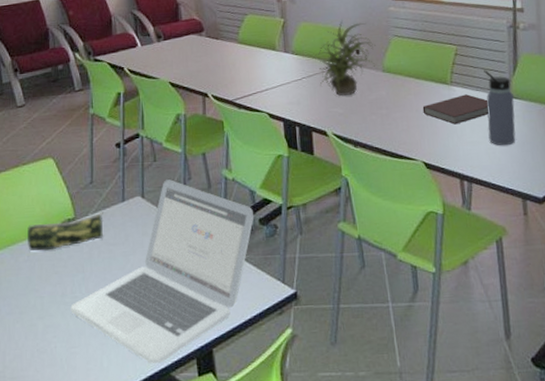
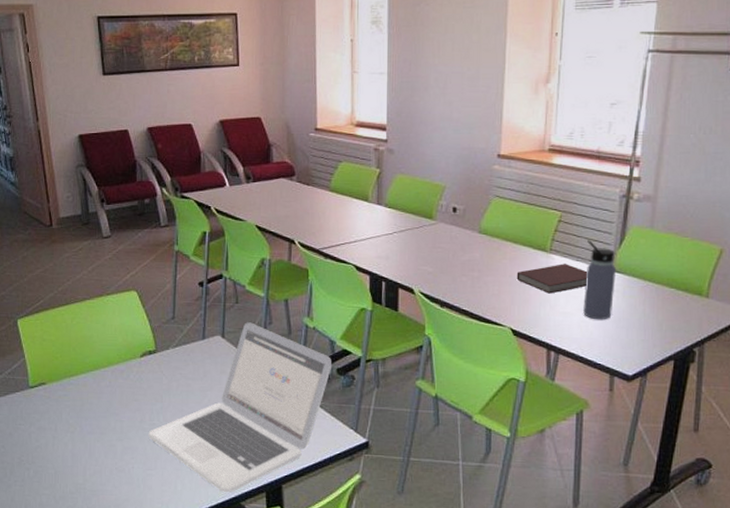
pencil case: present [27,211,105,251] -> none [110,347,185,379]
potted plant: present [311,19,376,97] -> none [405,174,474,255]

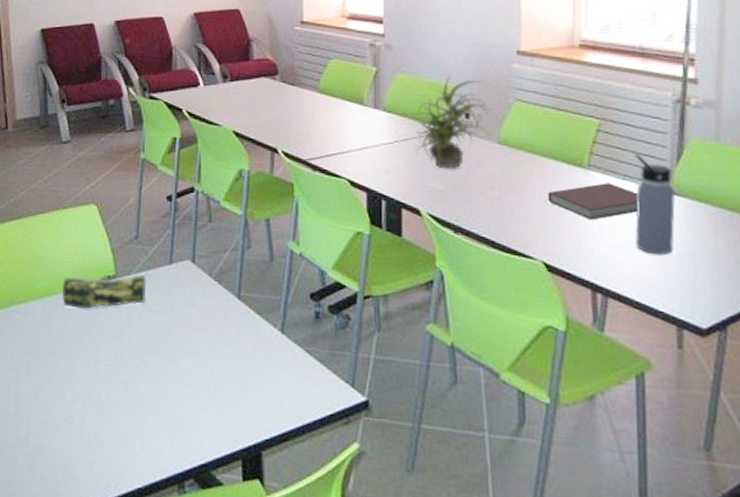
pencil case: none [110,347,185,379] -> present [62,272,149,309]
laptop: present [148,322,333,493] -> none [103,245,323,459]
potted plant: none [405,174,474,255] -> present [407,73,491,169]

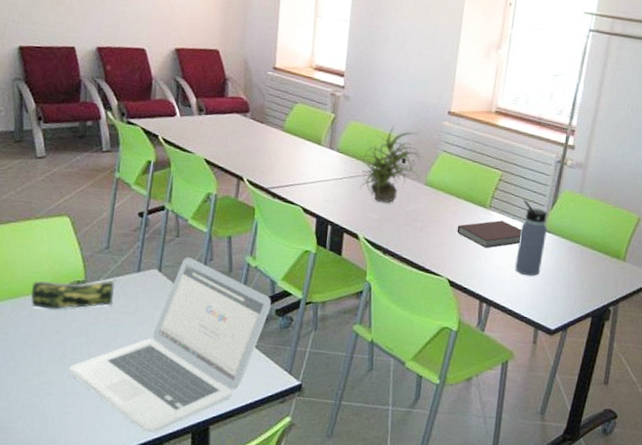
laptop: none [103,245,323,459] -> present [68,257,272,434]

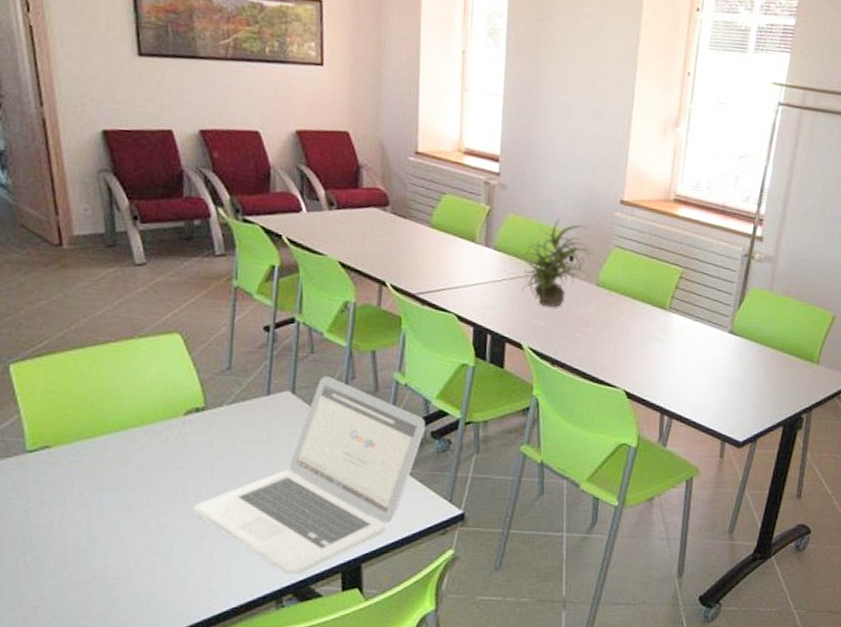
pencil case: present [31,279,117,310] -> none [142,404,244,442]
notebook: present [457,220,522,248] -> none [633,323,706,355]
water bottle: present [515,200,547,276] -> none [699,299,734,384]

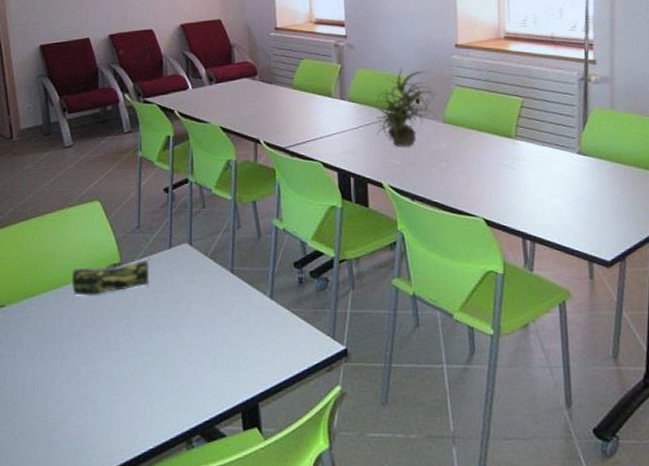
pencil case: none [142,404,244,442] -> present [72,257,151,295]
laptop: present [193,376,426,576] -> none [114,227,305,416]

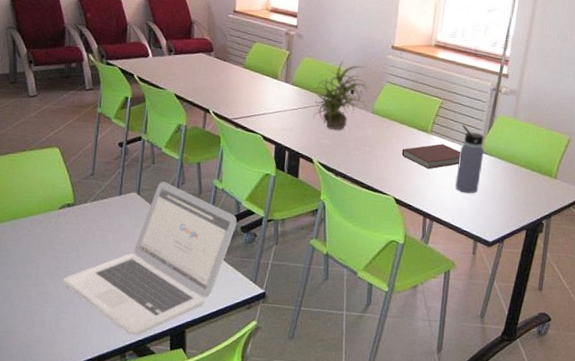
pencil case: present [72,257,151,295] -> none [28,201,102,229]
laptop: none [114,227,305,416] -> present [62,181,237,336]
notebook: none [484,149,556,181] -> present [401,144,461,169]
water bottle: none [551,124,584,205] -> present [455,125,484,194]

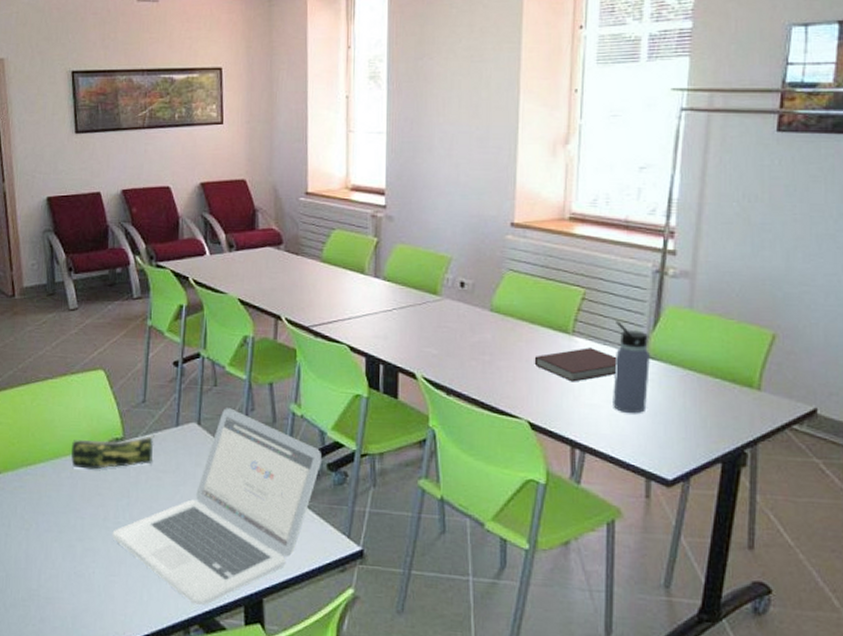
pencil case: none [28,201,102,229] -> present [71,434,156,470]
potted plant: present [309,59,370,130] -> none [406,244,485,335]

